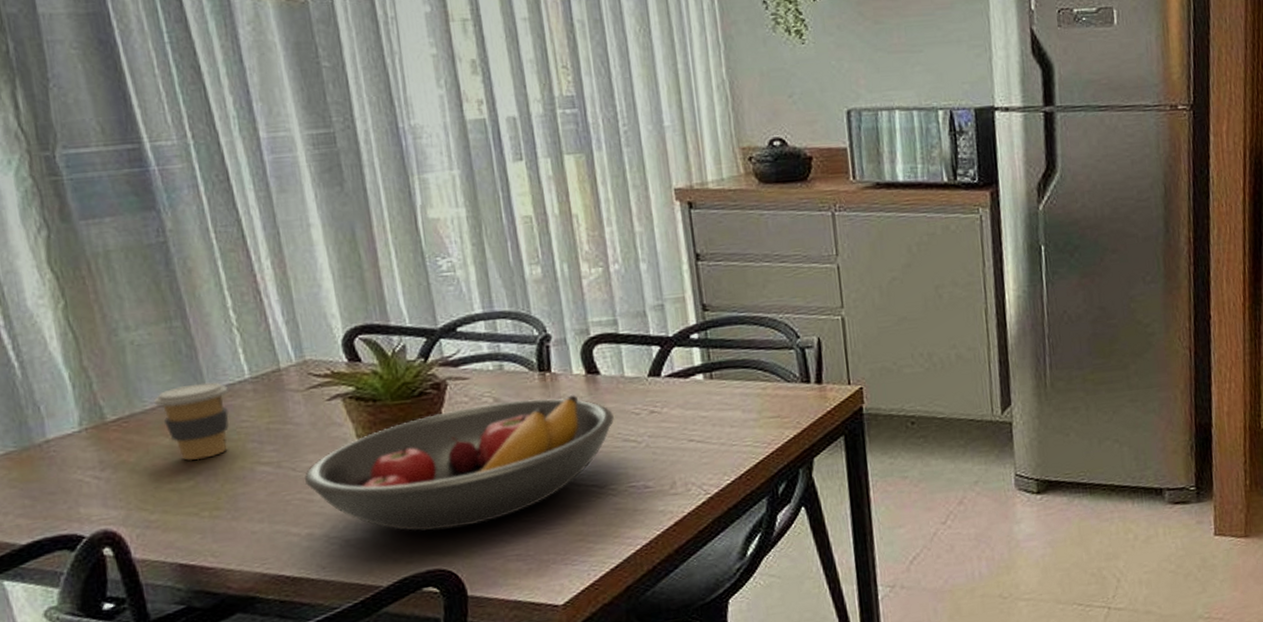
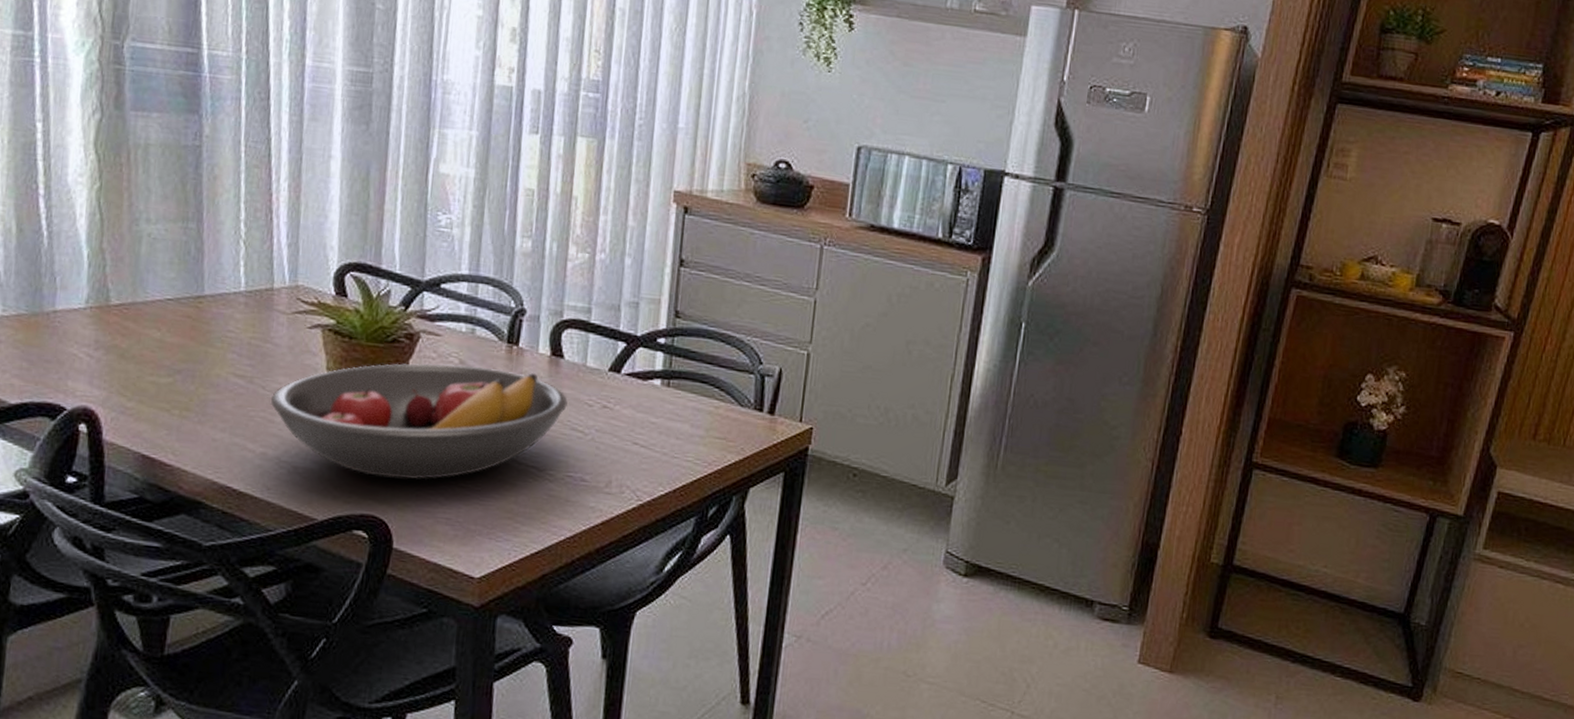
coffee cup: present [153,382,229,461] -> none [155,285,223,360]

